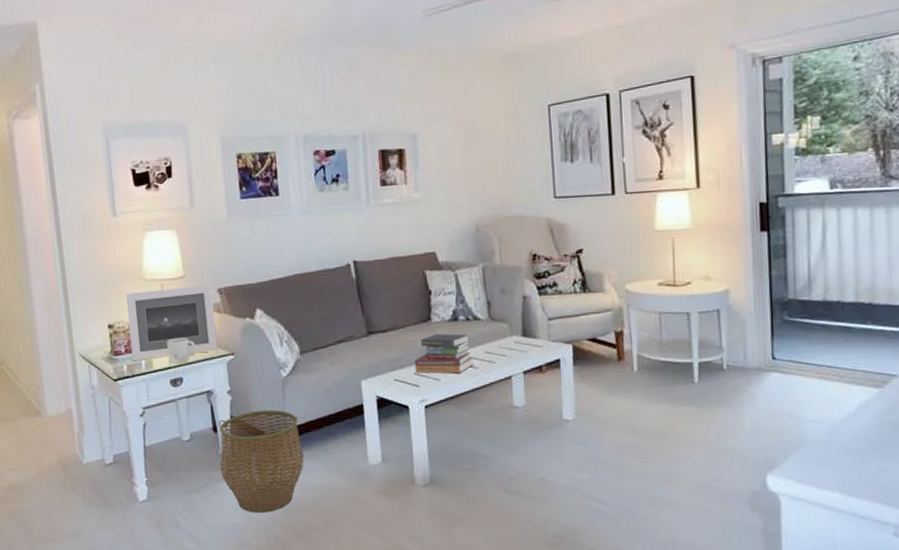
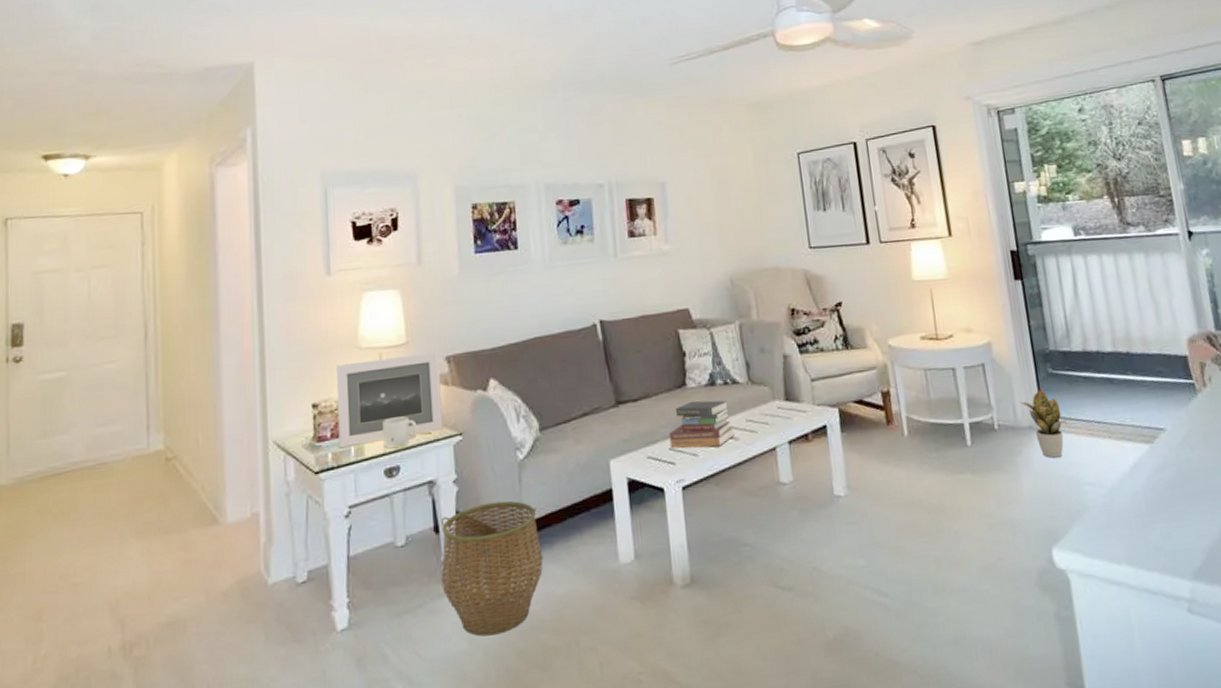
potted plant: none [751,334,797,397] -> present [1020,388,1067,458]

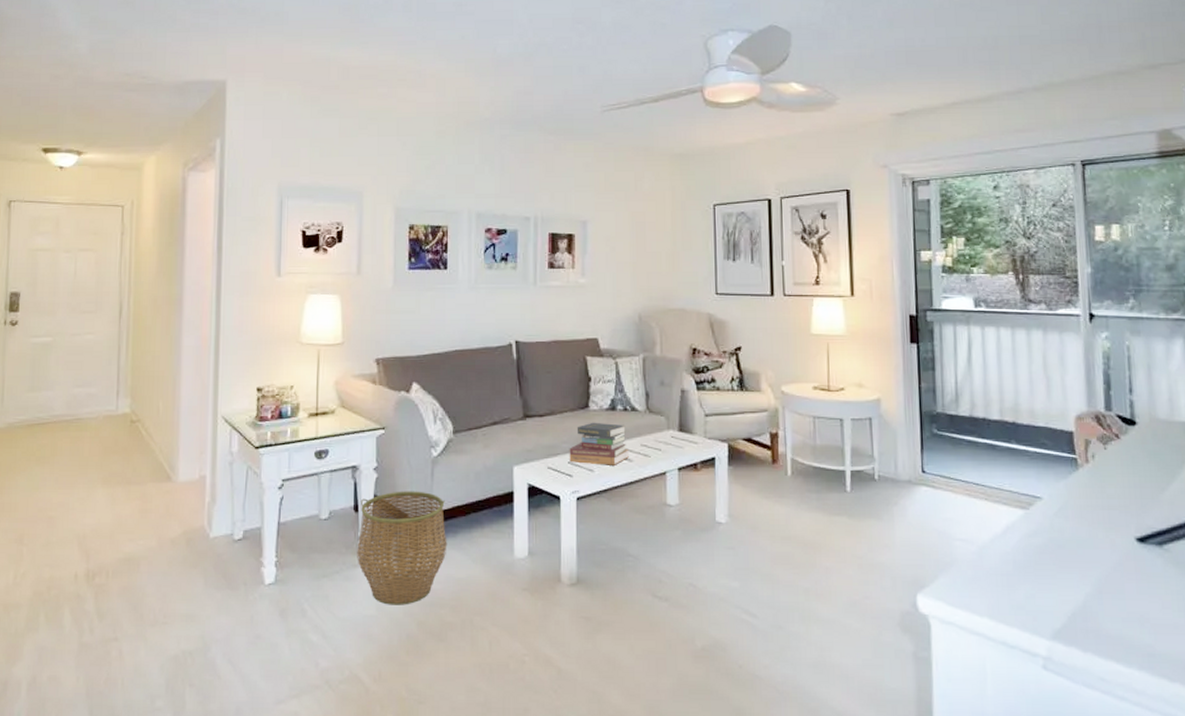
picture frame: present [336,352,443,449] -> none [277,354,369,429]
mug: present [382,416,417,449] -> none [316,407,346,434]
potted plant: present [1020,388,1067,458] -> none [902,447,946,512]

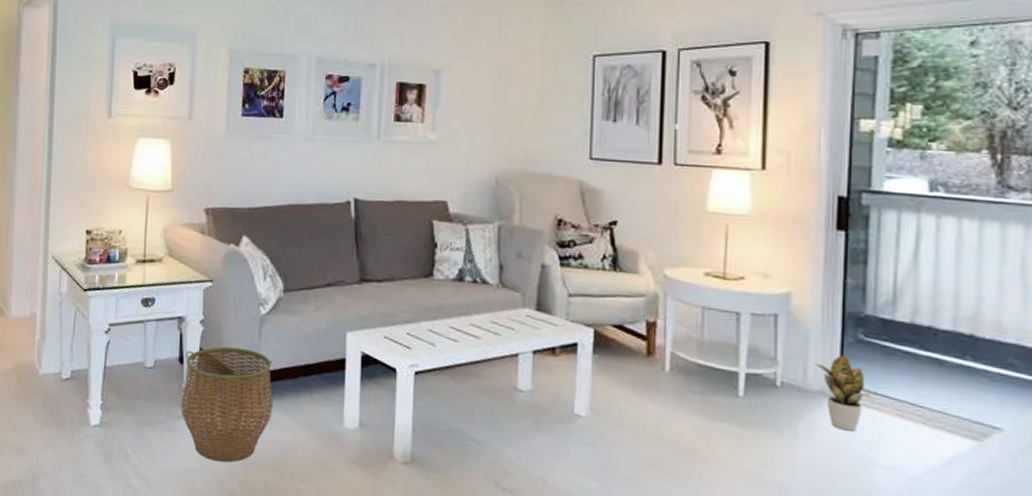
books: present [569,422,629,465] -> none [408,292,476,341]
potted plant: none [902,447,946,512] -> present [814,353,870,431]

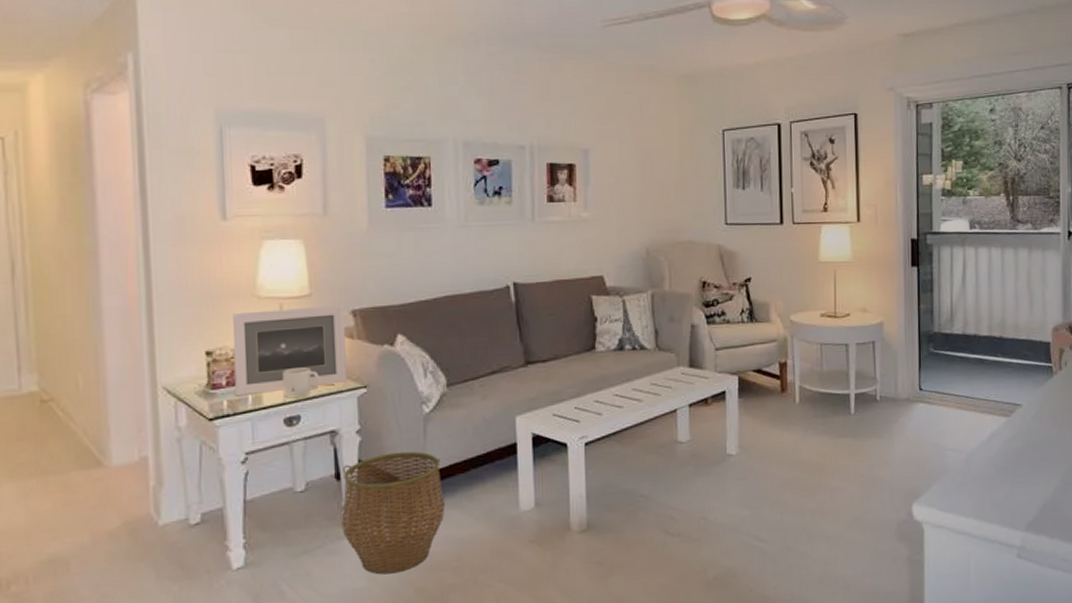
picture frame: none [105,199,198,275] -> present [232,305,347,397]
mug: none [143,254,173,283] -> present [282,367,320,399]
potted plant: present [814,353,870,431] -> none [902,365,940,427]

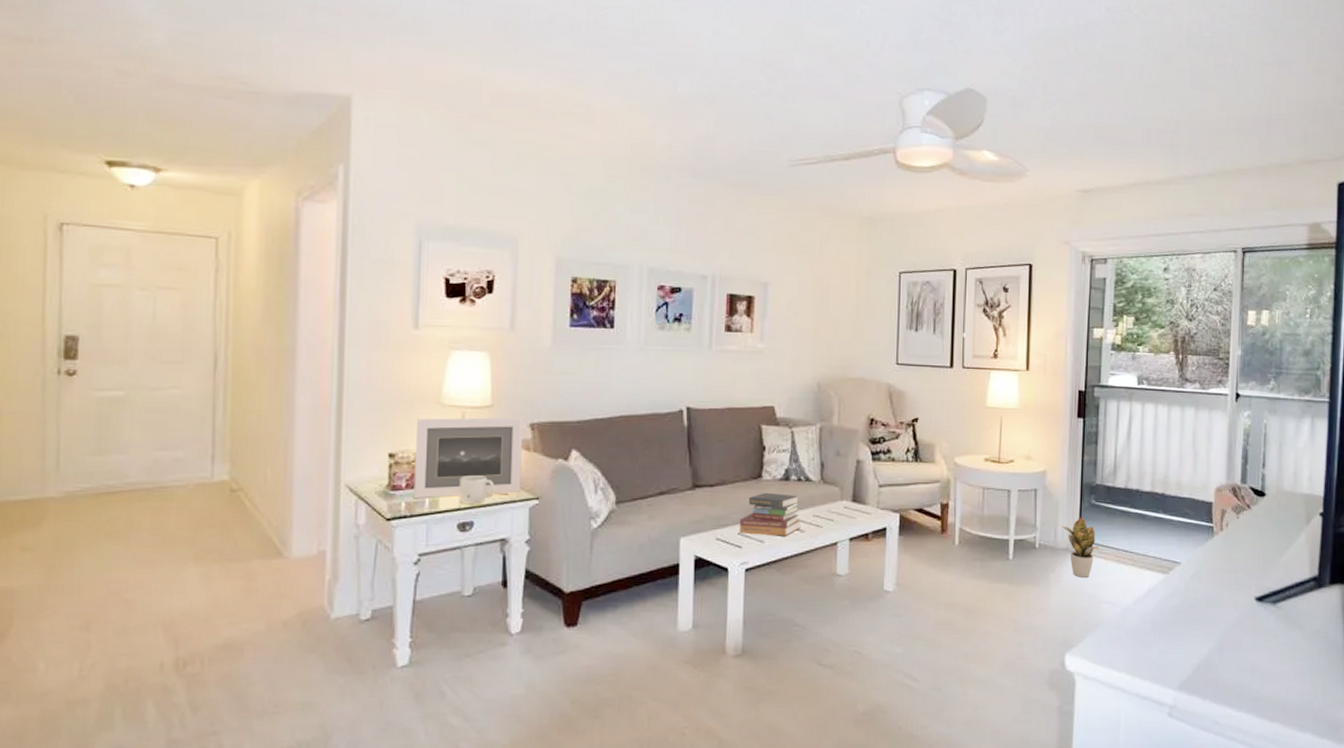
basket: present [341,451,446,575] -> none [504,564,606,684]
books: none [575,364,638,408] -> present [739,492,801,536]
potted plant: none [902,365,940,427] -> present [1062,516,1099,577]

